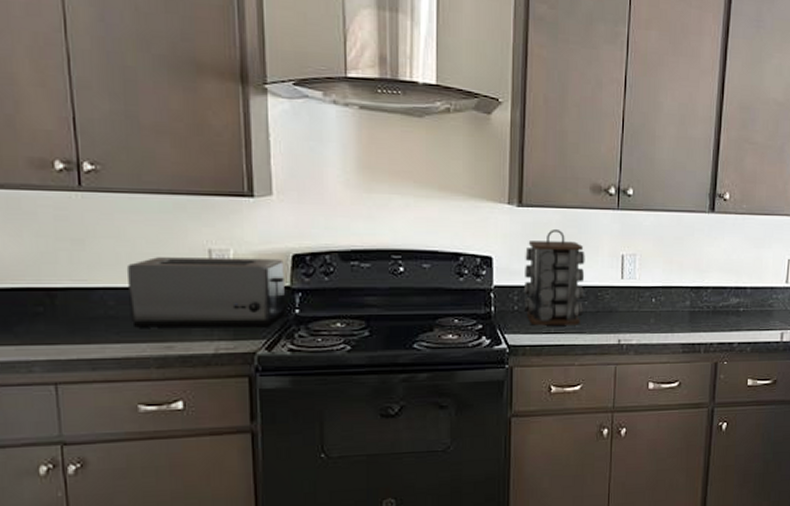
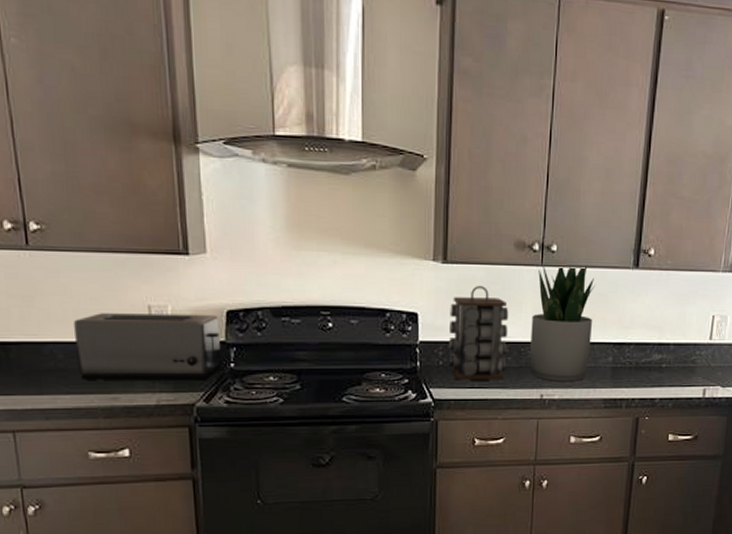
planter: none [607,207,671,326] -> present [530,263,595,381]

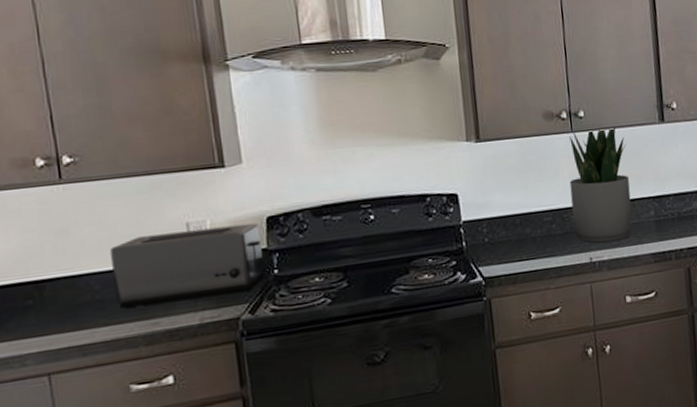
spice rack: present [448,285,509,380] -> none [488,158,552,255]

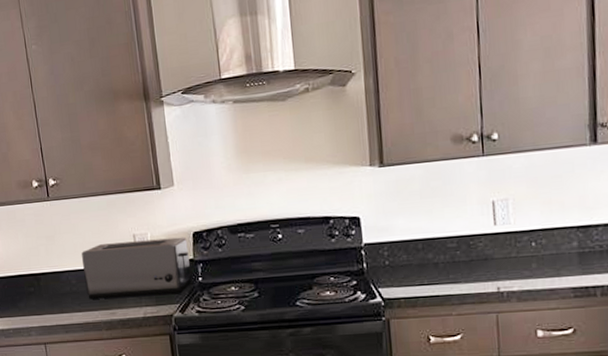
planter: present [569,127,632,243] -> none [478,149,550,273]

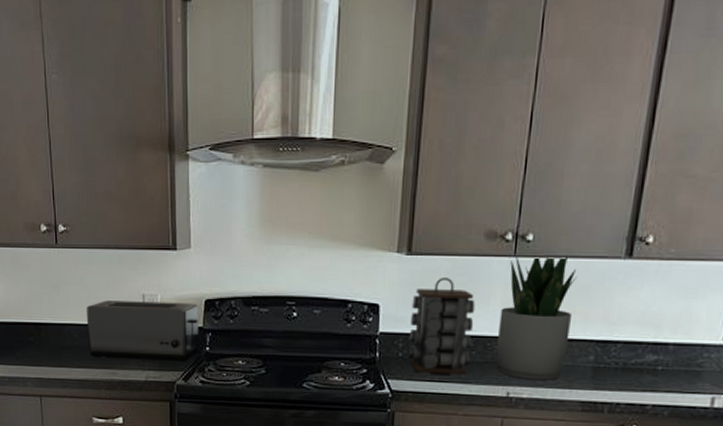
spice rack: none [390,183,456,279] -> present [407,276,476,375]
planter: none [478,149,550,273] -> present [496,254,577,380]

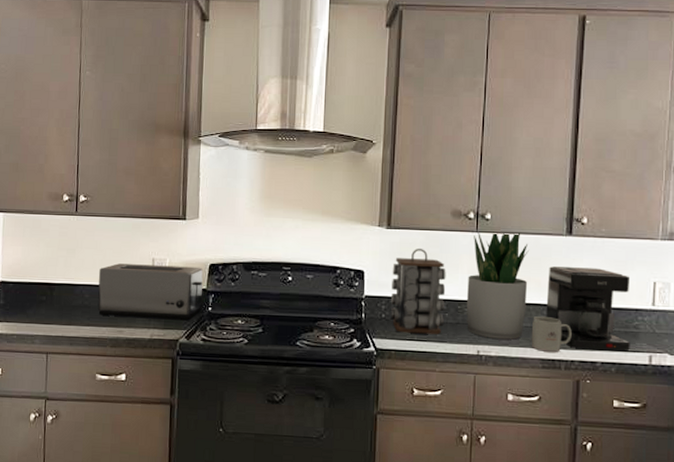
mug: none [570,354,621,395] -> present [531,316,572,353]
coffee maker: none [591,296,699,392] -> present [546,266,630,351]

